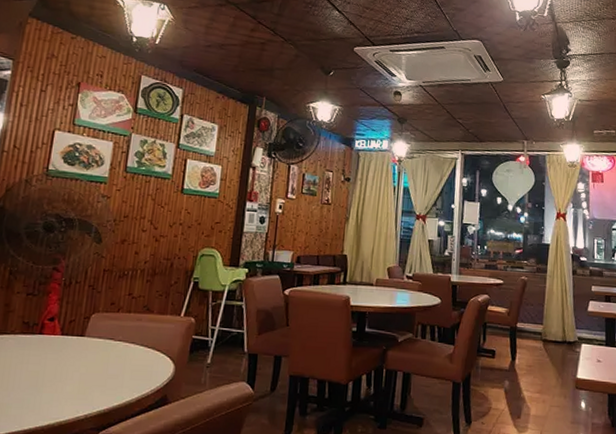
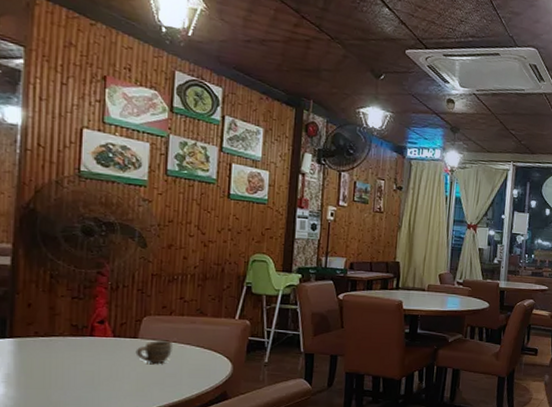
cup: none [81,339,117,364] -> present [135,341,172,364]

